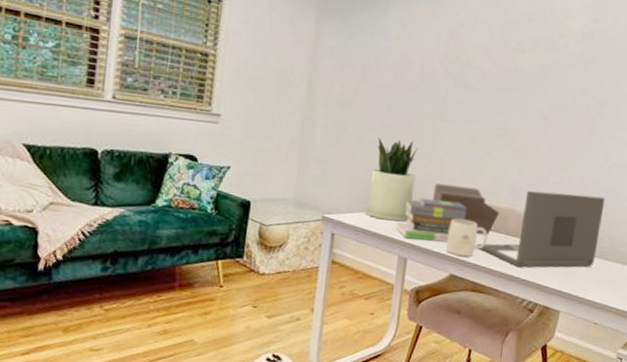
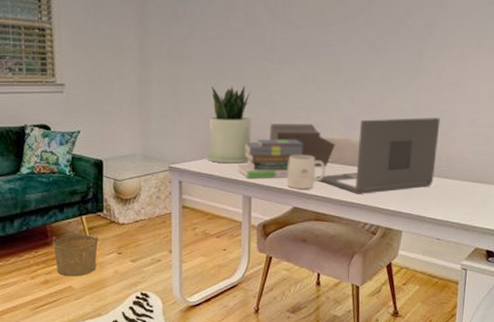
basket: none [179,280,234,329] -> present [52,235,99,277]

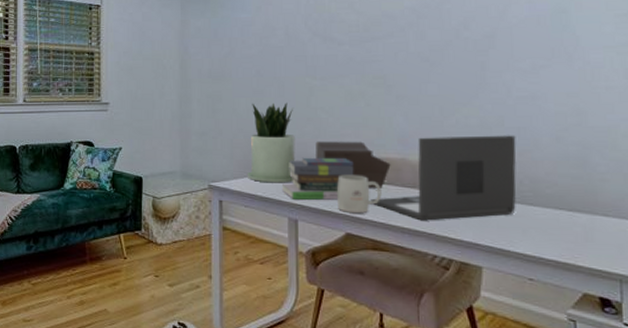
basket: present [52,235,99,277] -> none [90,253,136,299]

